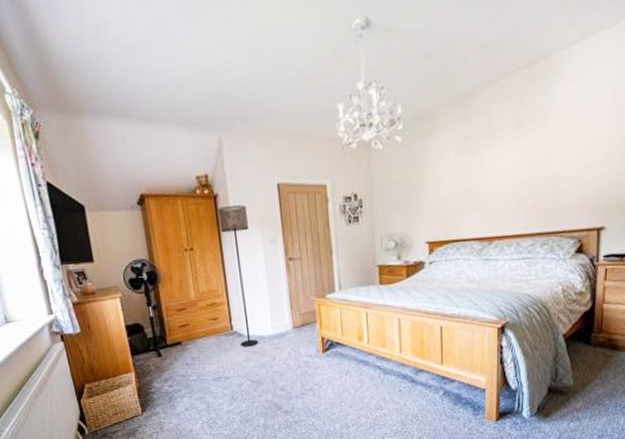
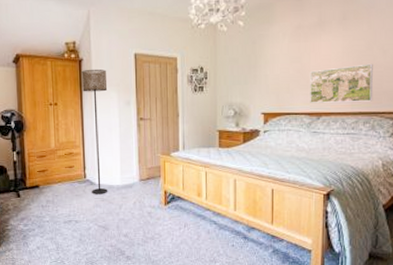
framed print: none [479,175,551,227] -> present [309,63,373,103]

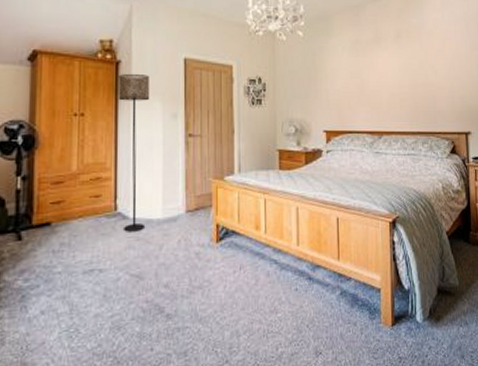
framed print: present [309,63,373,103] -> none [369,82,428,121]

